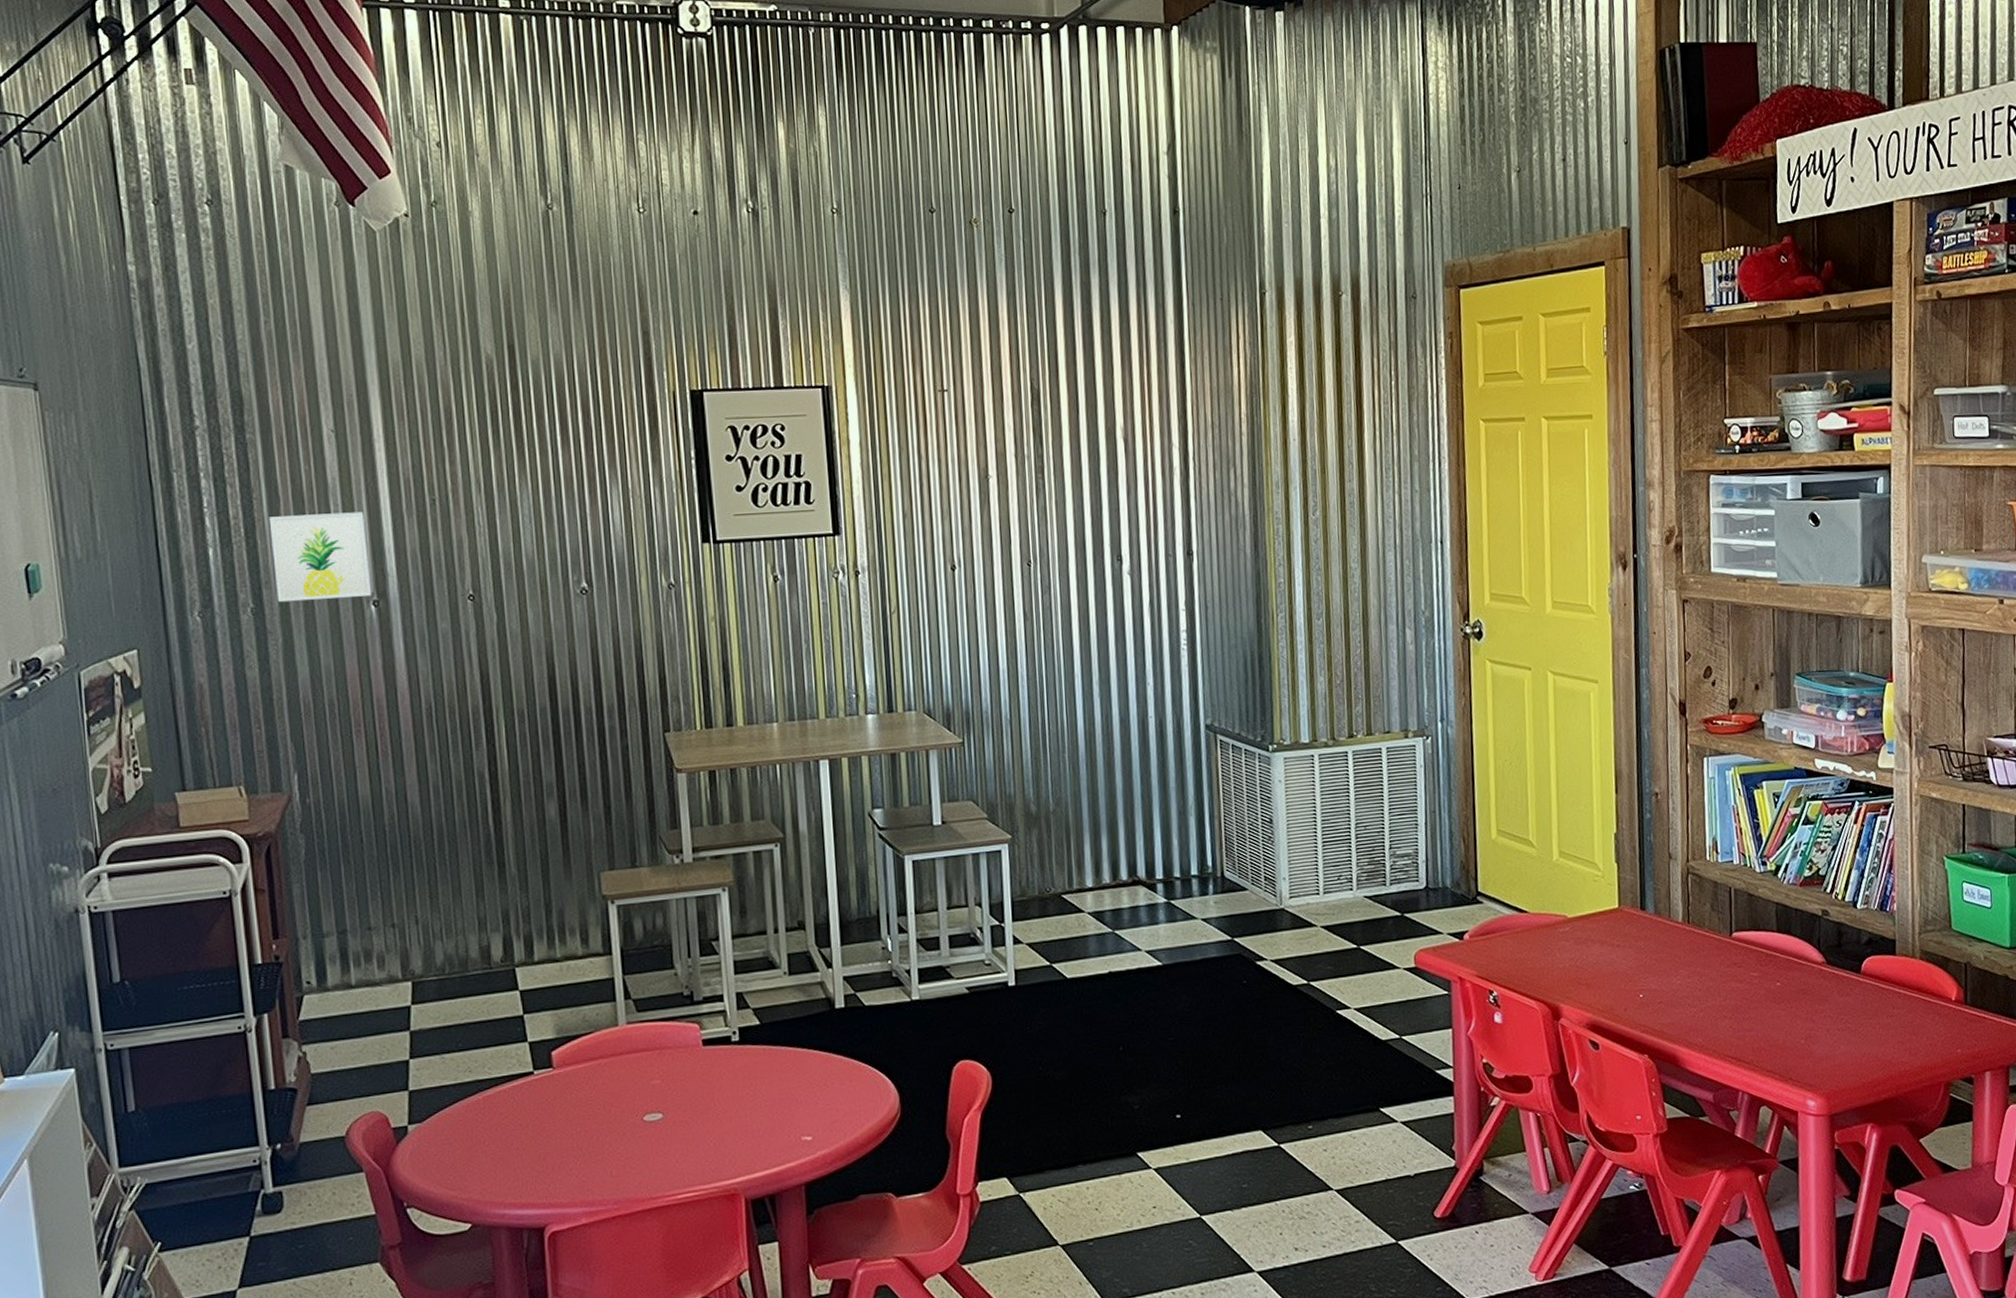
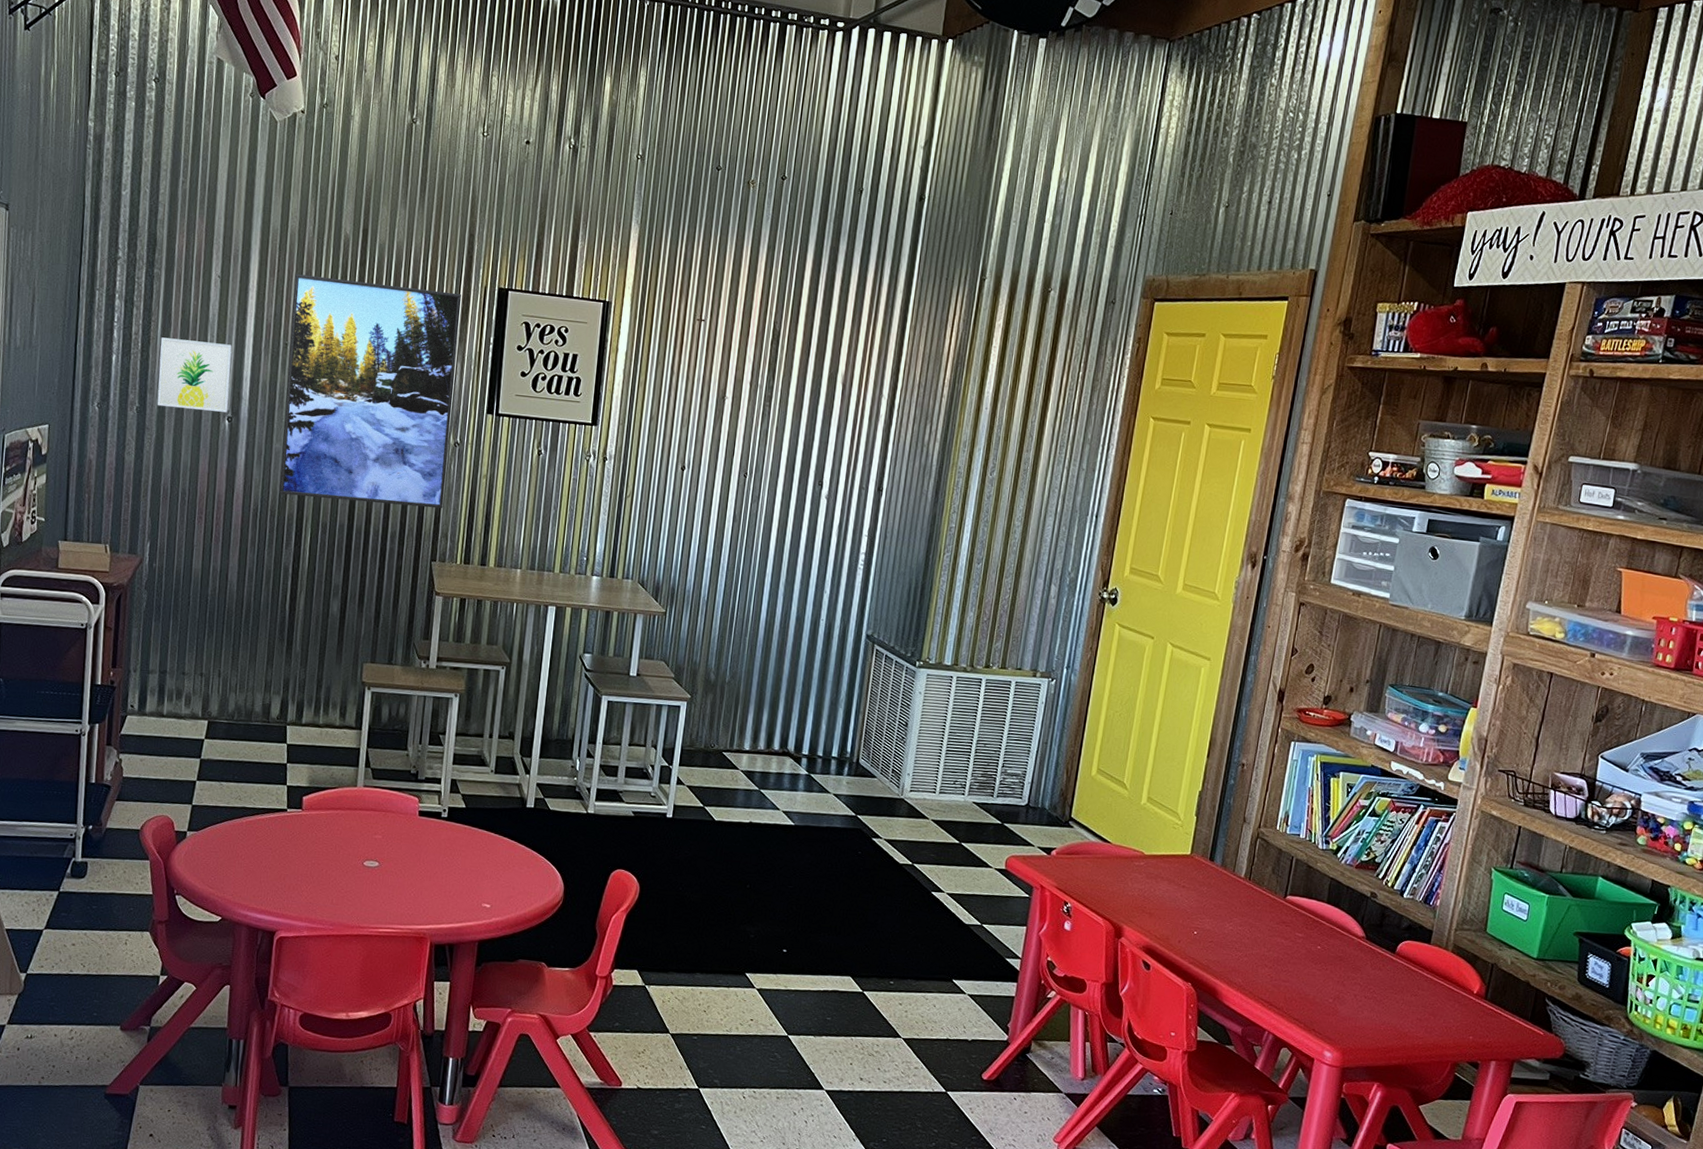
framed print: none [430,404,667,684] -> present [279,274,462,509]

